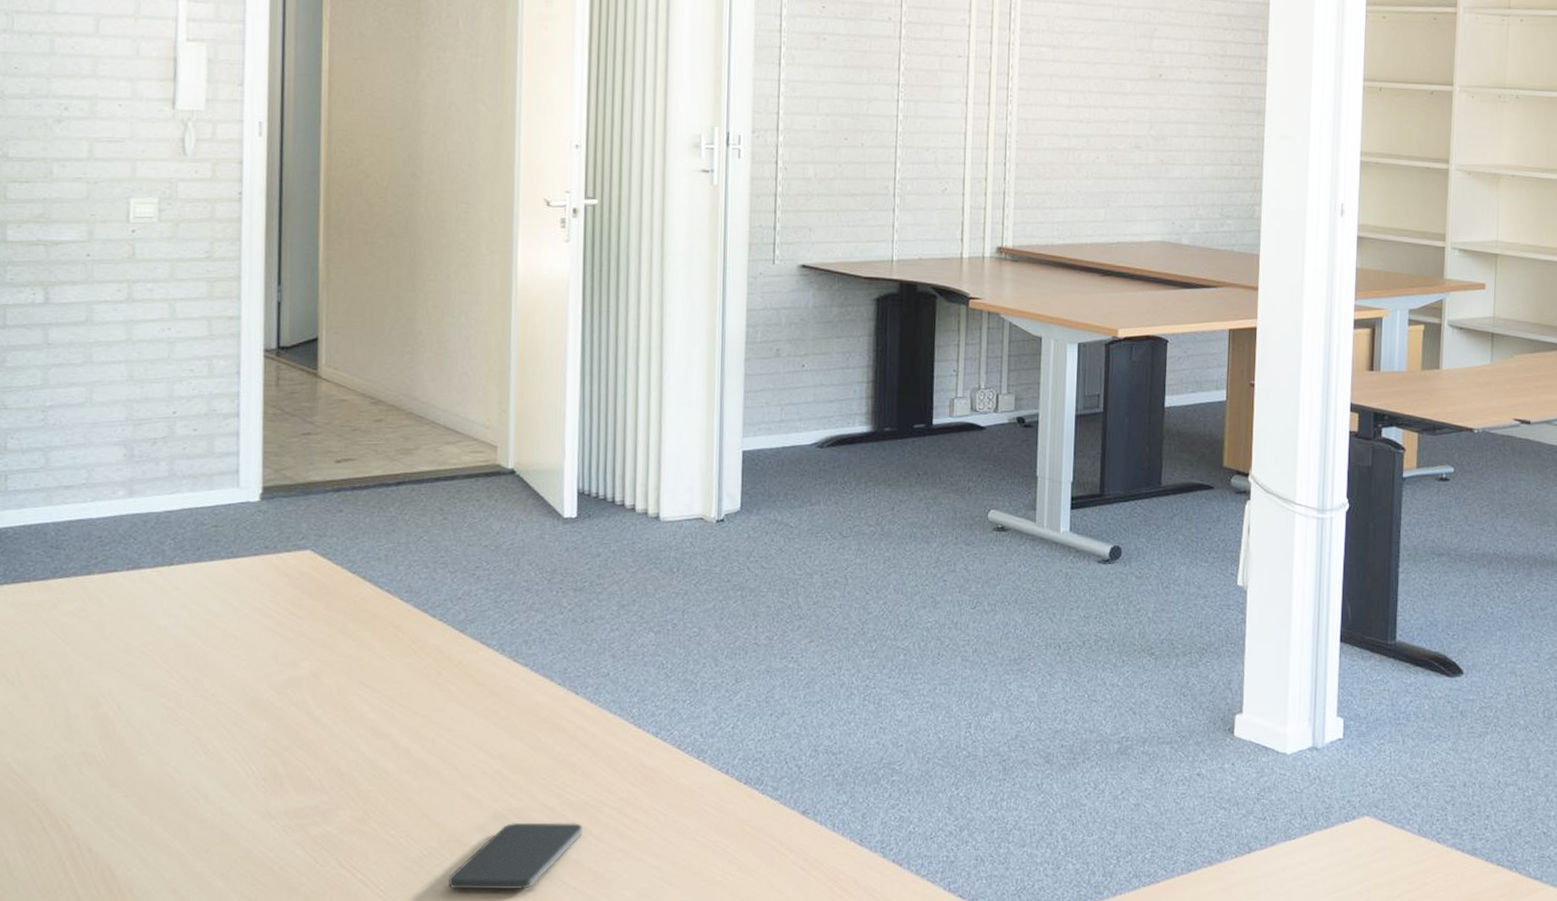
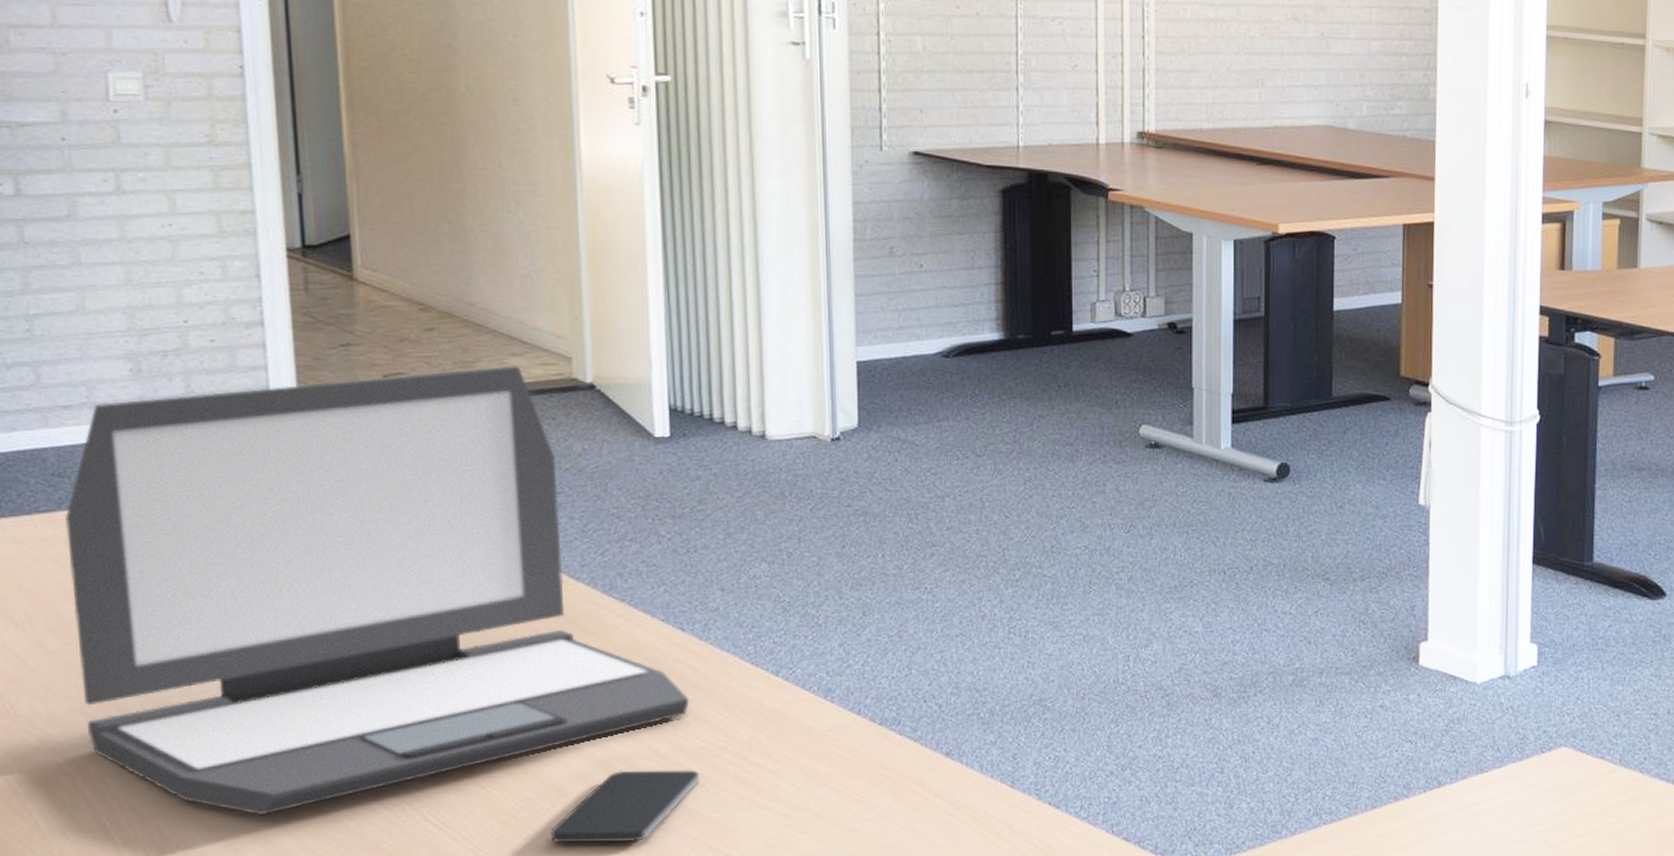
laptop: none [57,452,578,858] -> present [64,365,690,816]

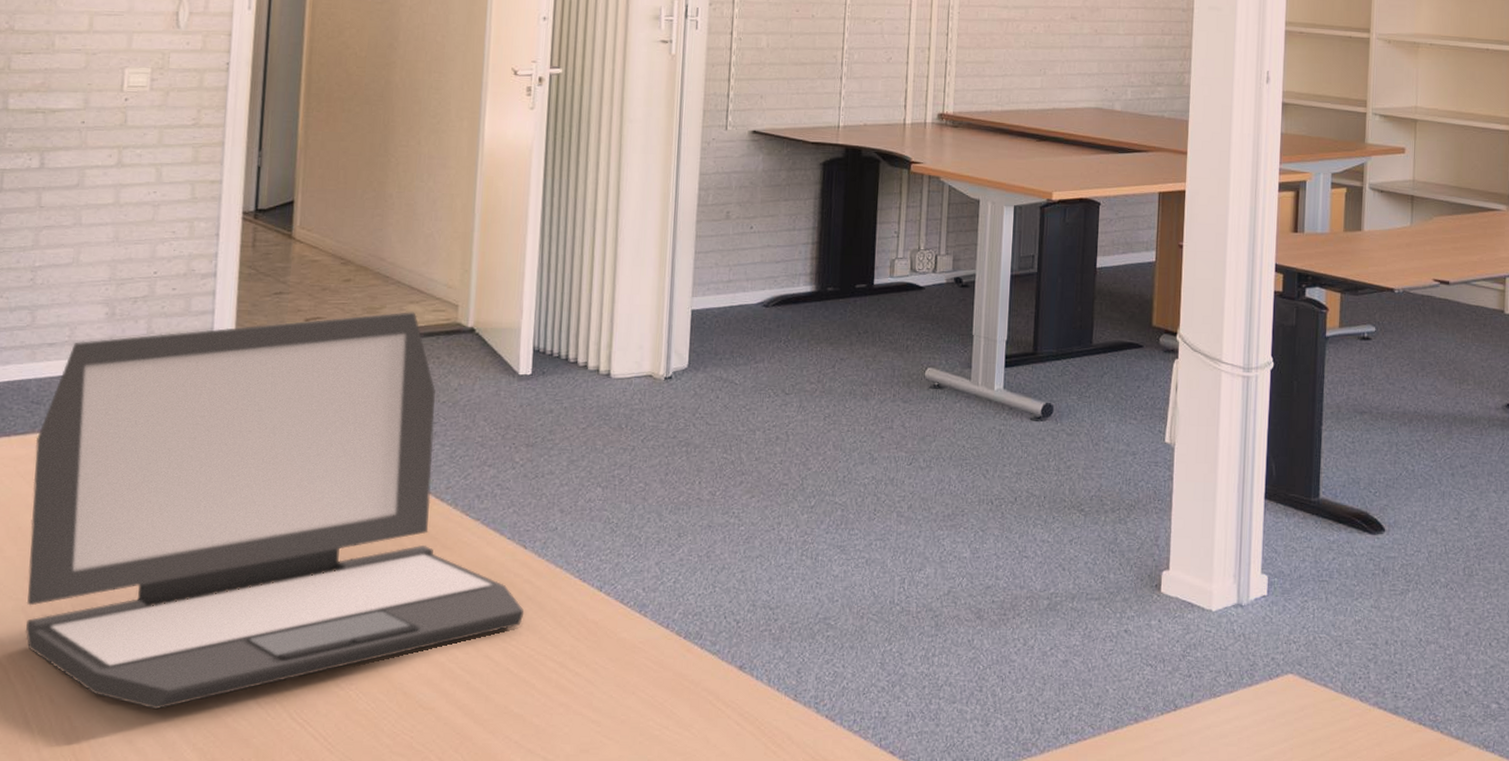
smartphone: present [551,770,699,843] -> none [394,675,526,744]

